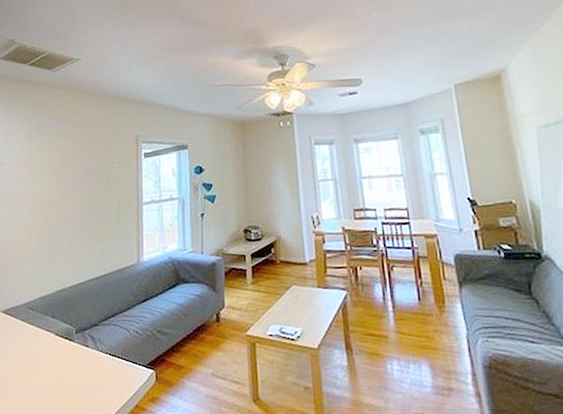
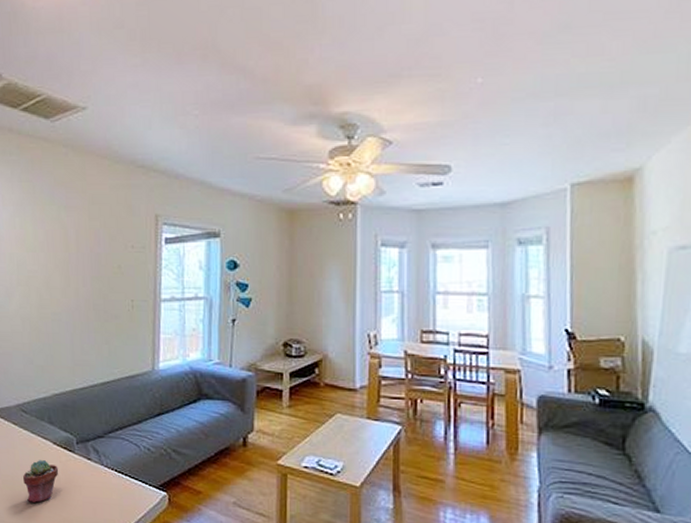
potted succulent: none [30,351,61,391] -> present [23,460,59,503]

